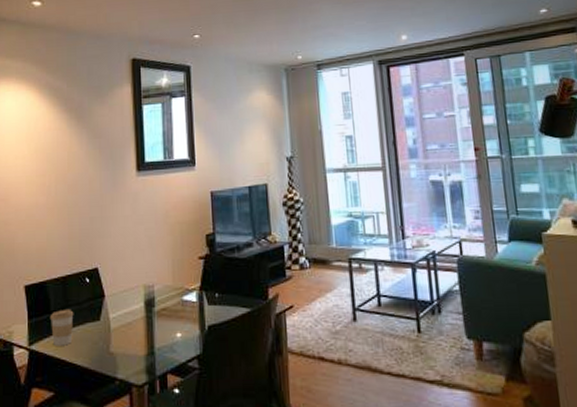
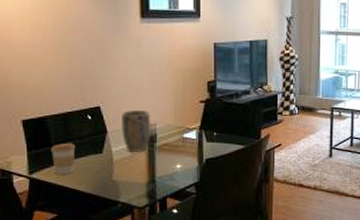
plant pot: none [119,269,149,319] -> present [122,109,151,152]

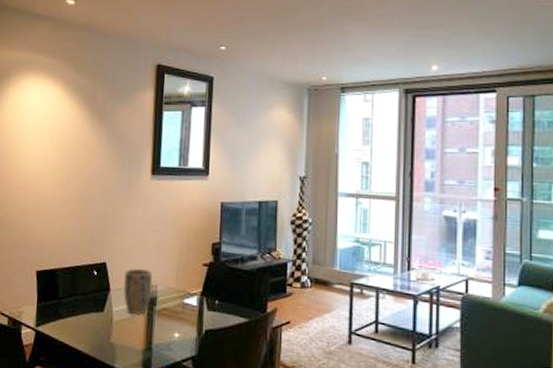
coffee cup: present [50,142,76,175] -> none [57,297,80,331]

